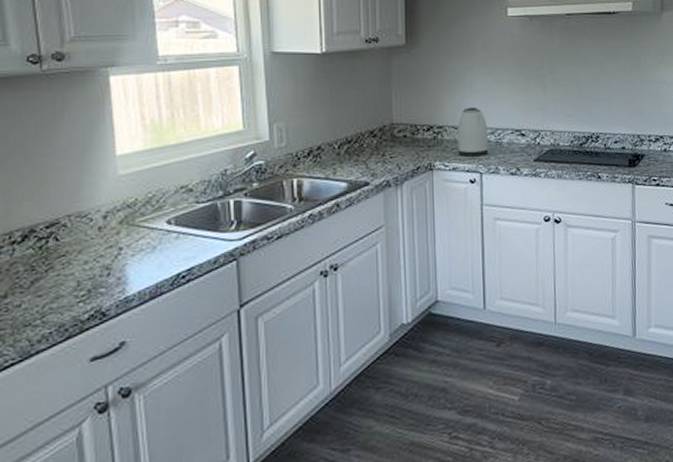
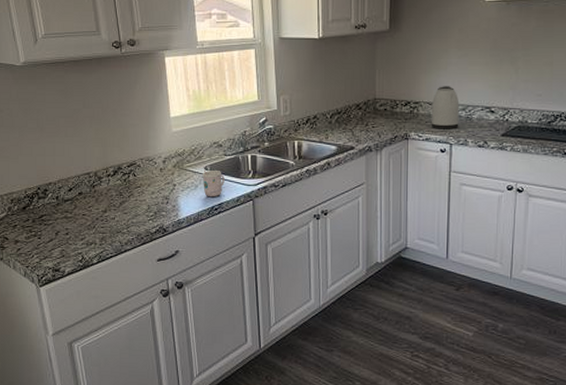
mug: none [164,223,196,261] -> present [203,169,225,198]

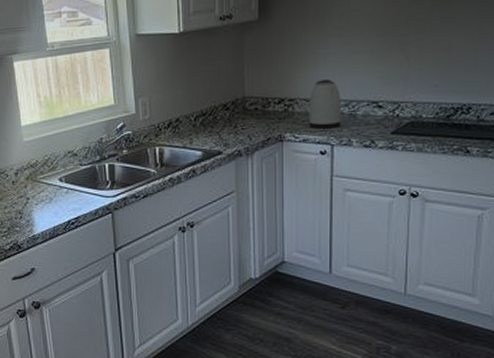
mug: present [203,169,225,198] -> none [58,181,81,211]

